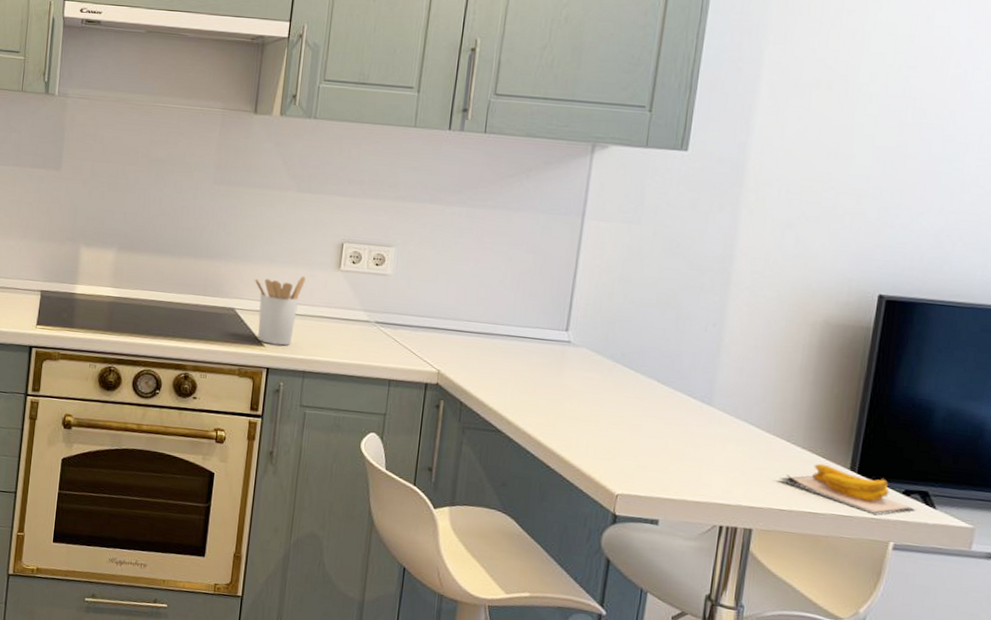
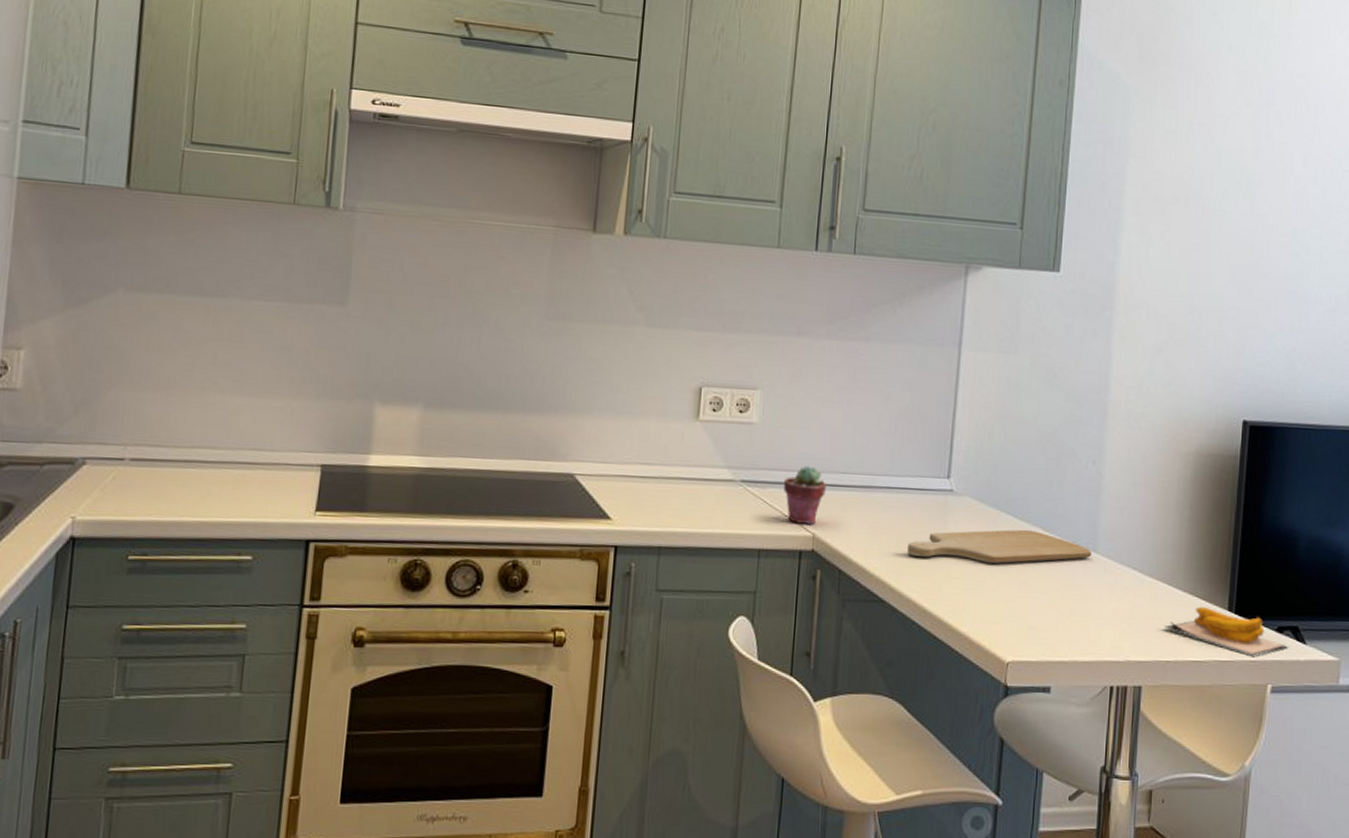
utensil holder: present [254,276,306,346] -> none [597,430,659,517]
potted succulent: none [413,313,452,362] -> present [784,466,826,524]
chopping board: none [525,377,707,411] -> present [907,529,1091,564]

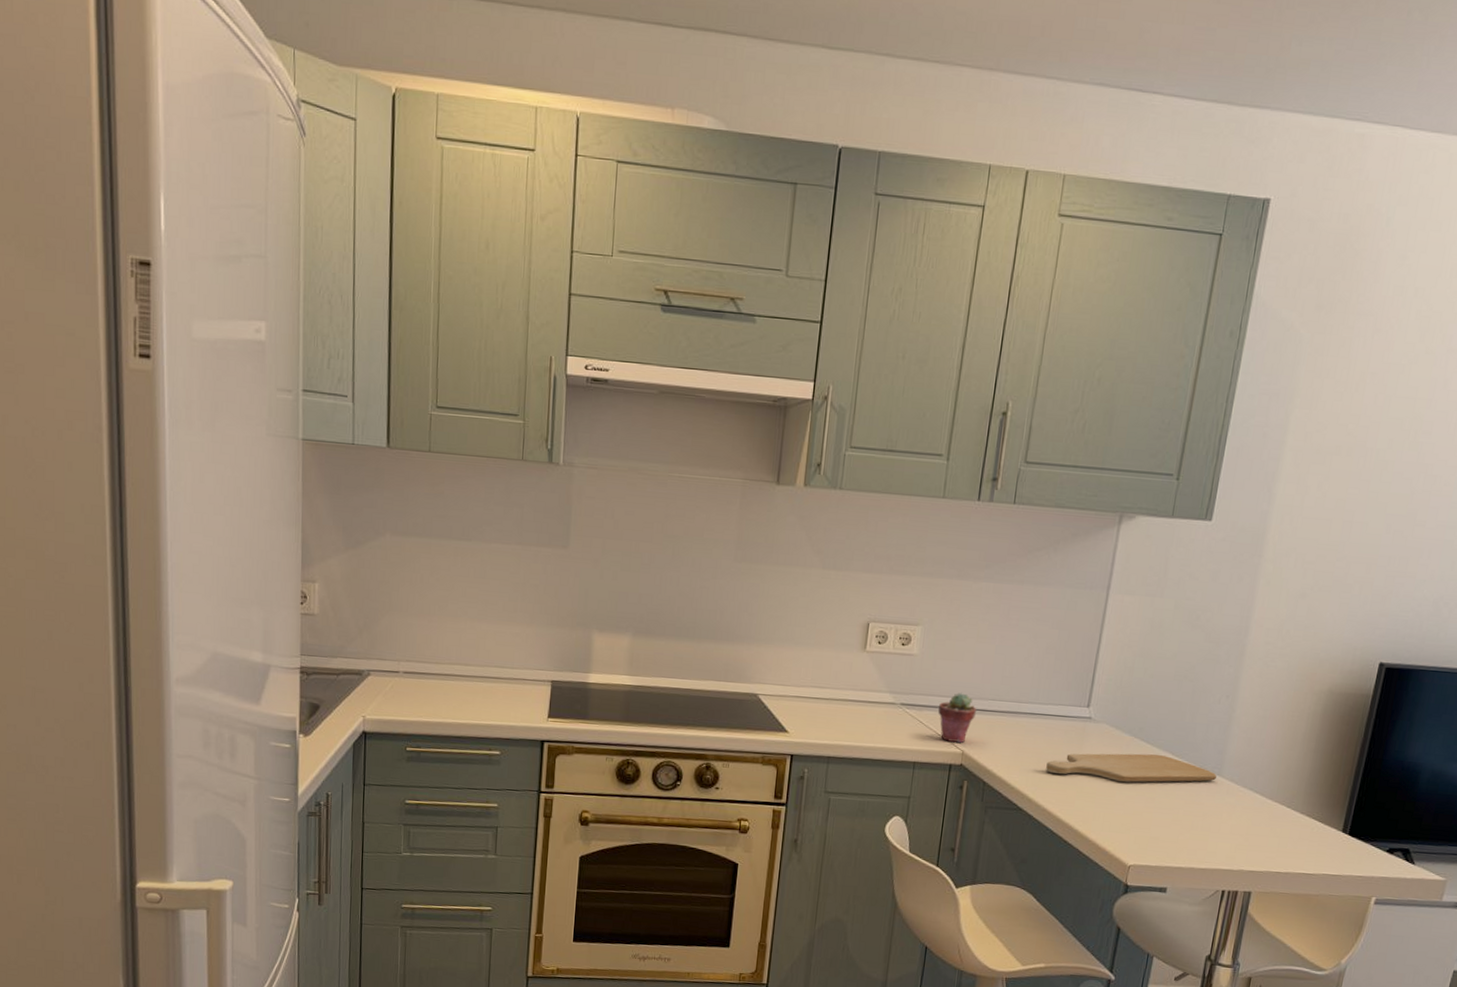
banana: present [1163,606,1289,657] -> none [1278,827,1398,873]

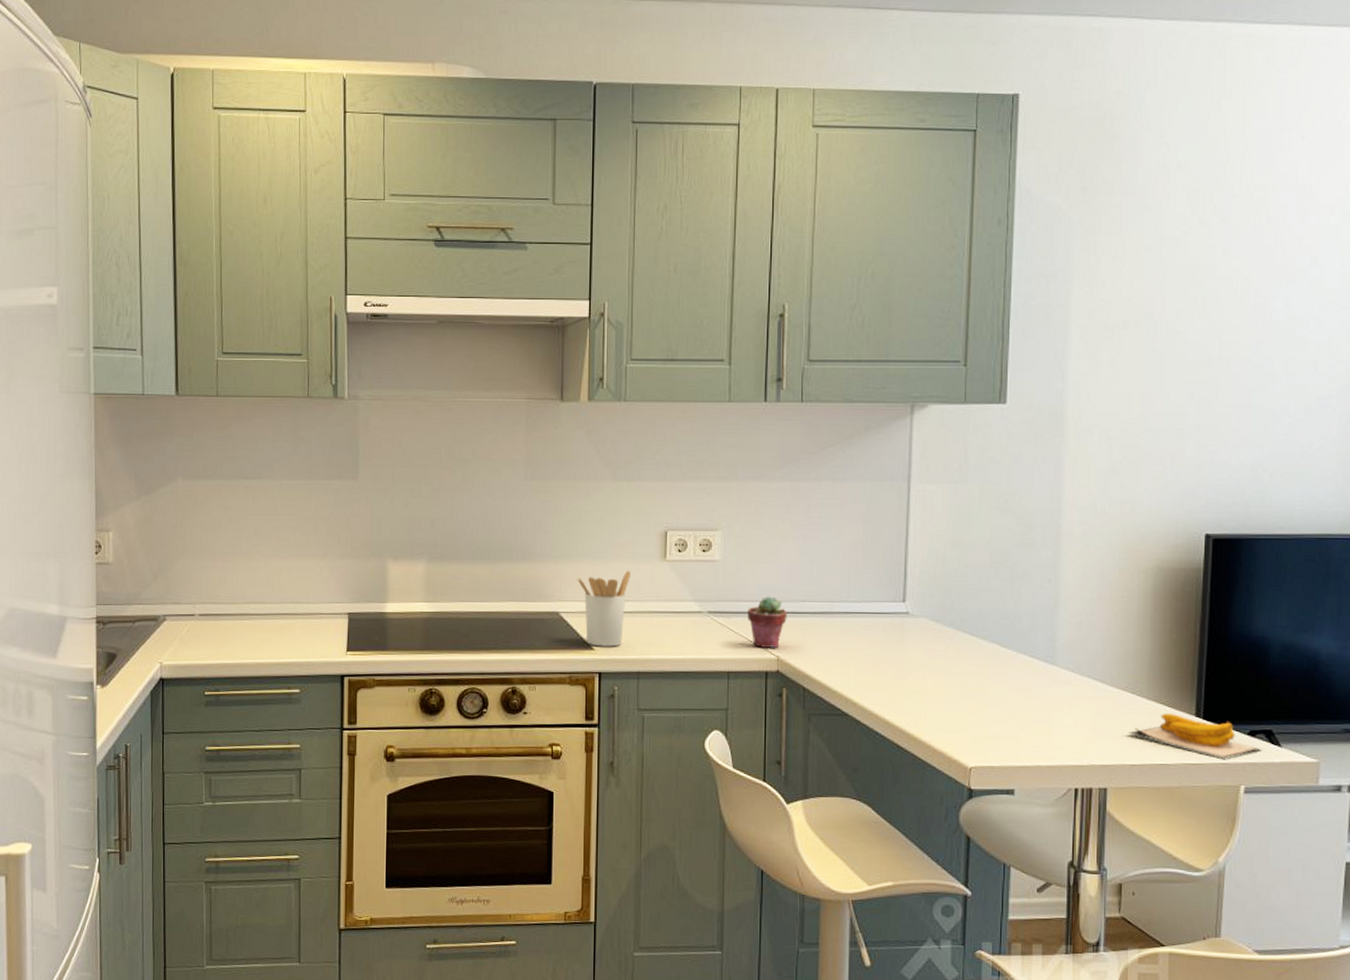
utensil holder: none [777,658,830,731] -> present [577,571,631,647]
chopping board: present [1046,753,1217,783] -> none [868,647,1050,678]
banana: none [1278,827,1398,873] -> present [1128,713,1263,760]

